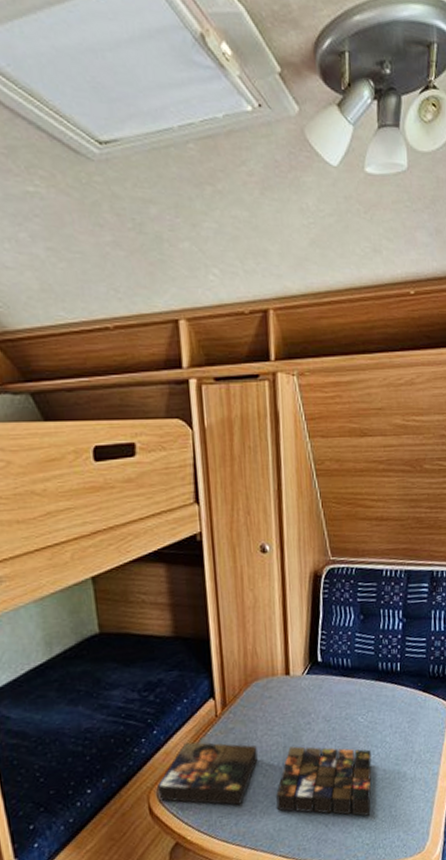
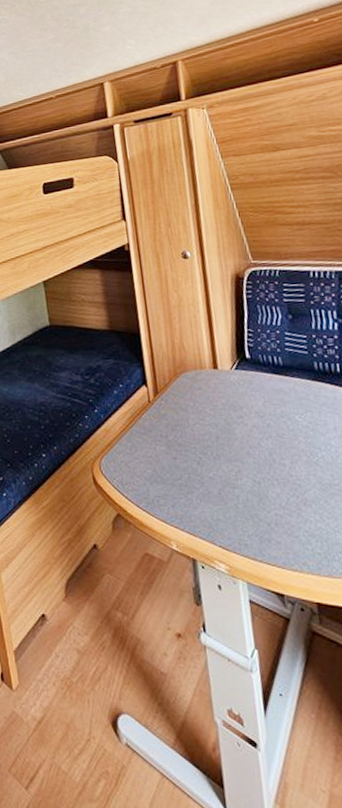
board game: present [158,741,372,816] -> none [100,422,320,522]

